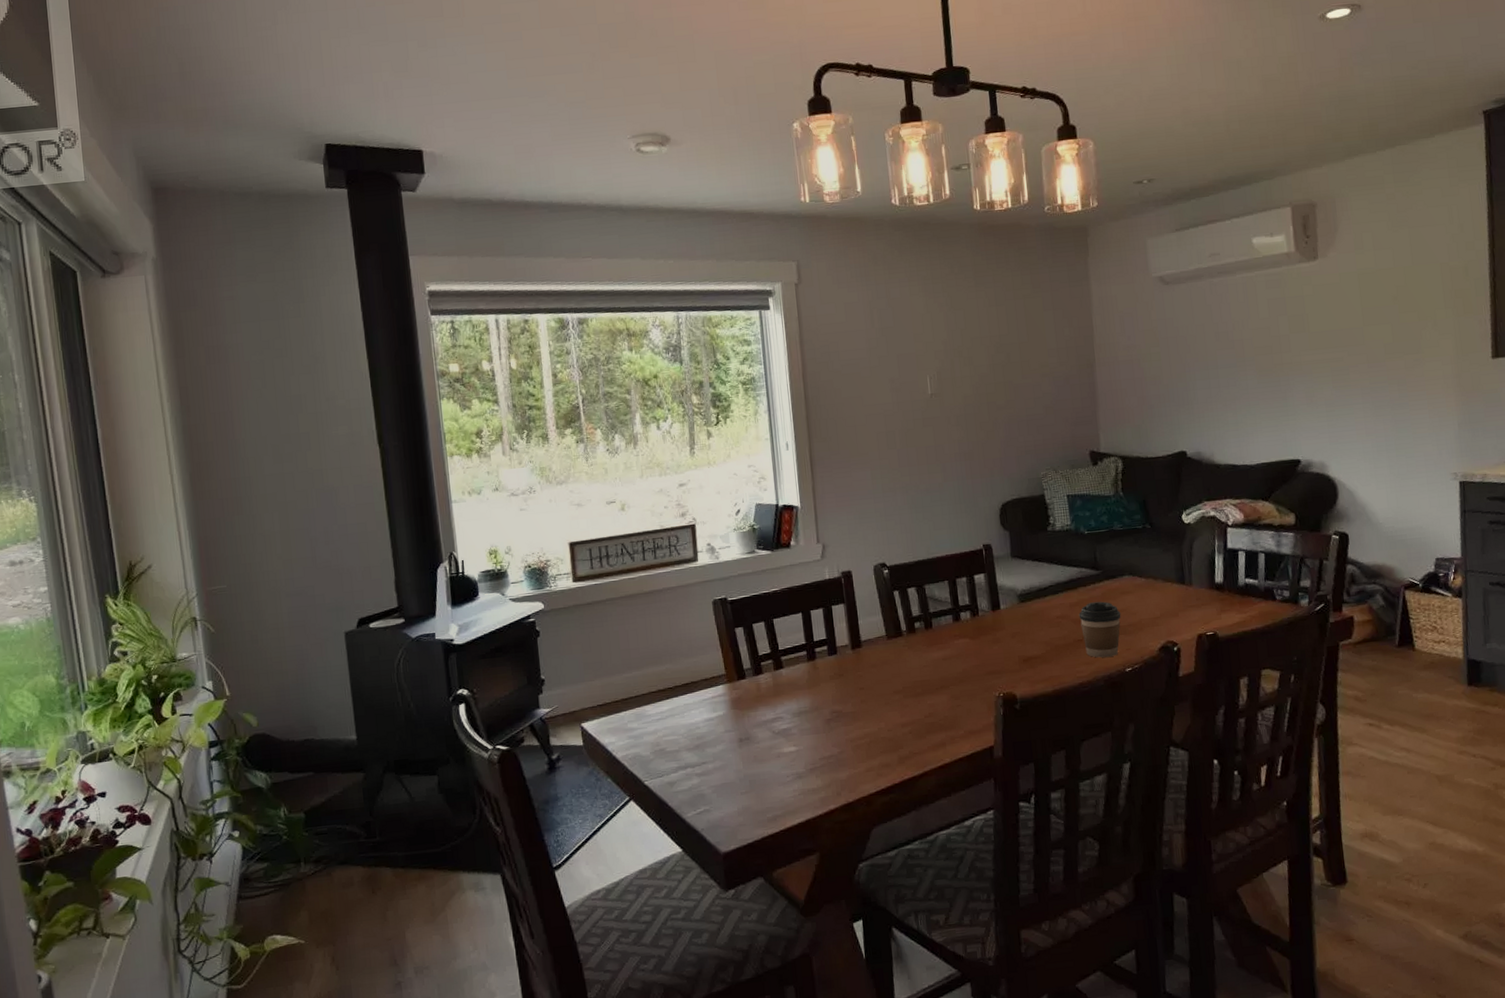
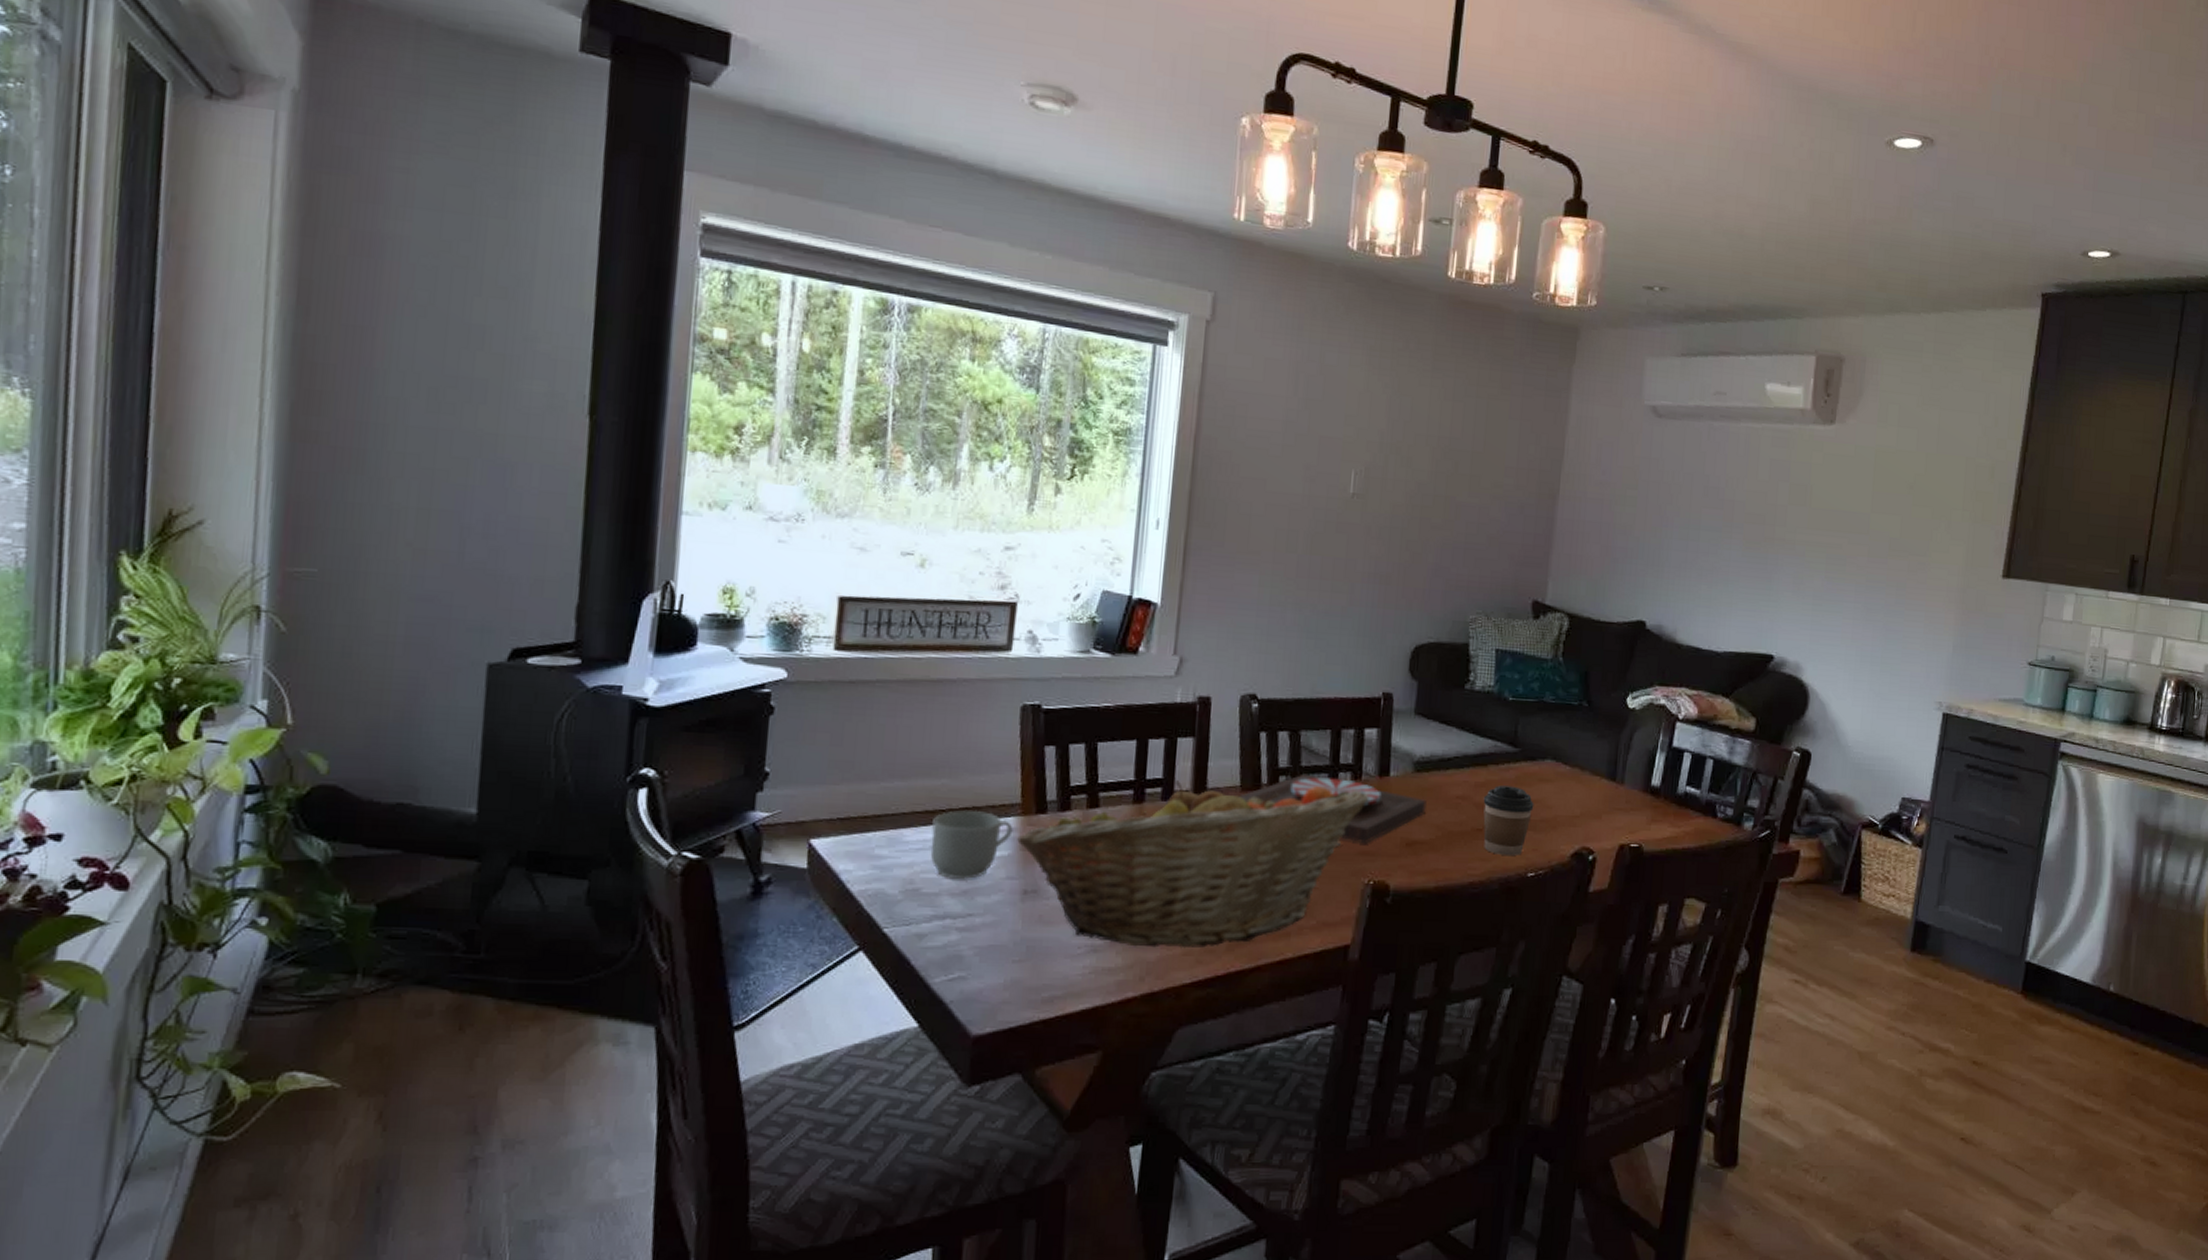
mug: none [665,684,724,738] -> present [930,810,1013,880]
fruit basket: none [728,624,988,770] -> present [1017,780,1369,949]
plate: none [886,617,1034,666] -> present [1238,774,1427,844]

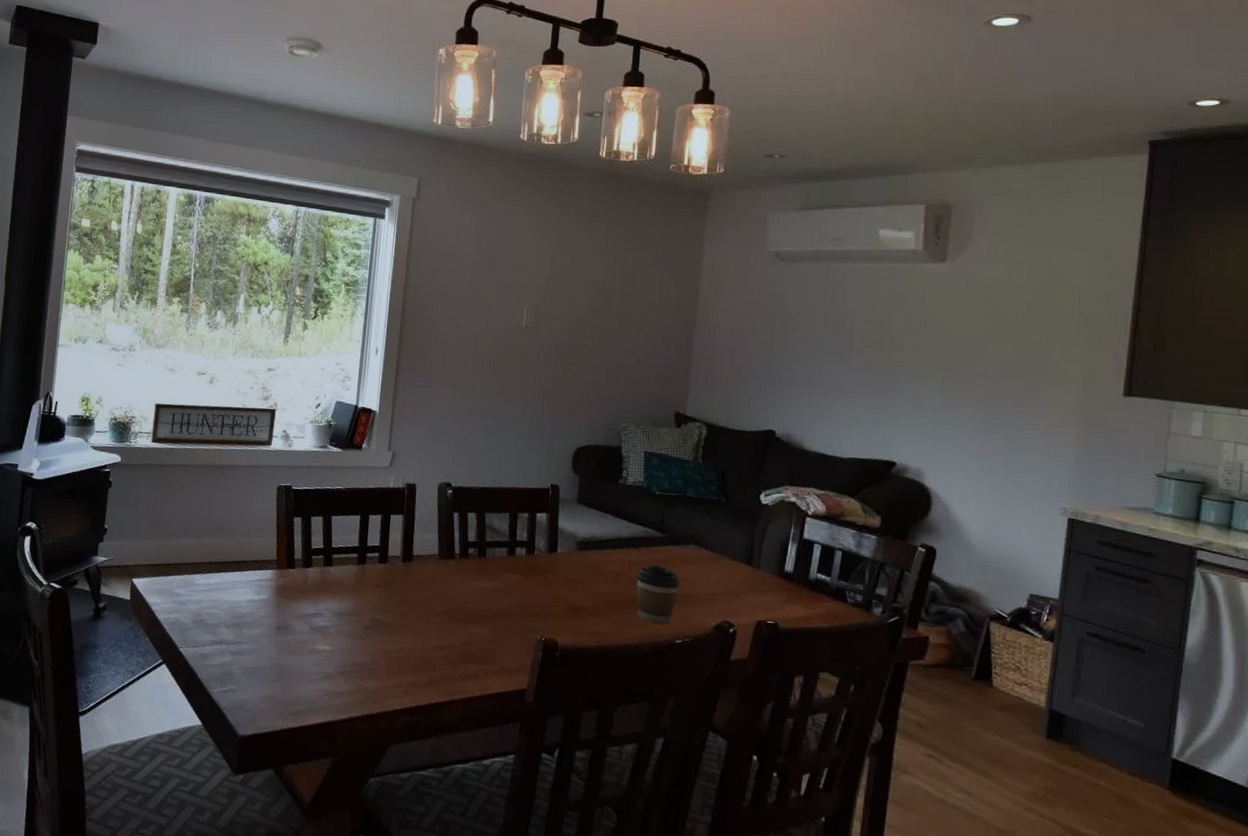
mug: present [930,810,1013,880] -> none [212,563,271,616]
fruit basket: present [1017,780,1369,949] -> none [273,548,541,682]
plate: present [1238,774,1427,844] -> none [437,547,588,607]

